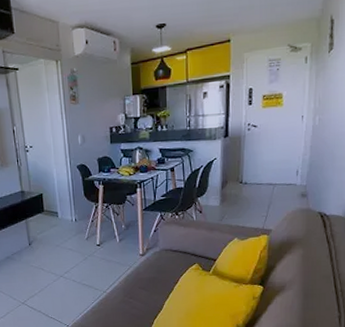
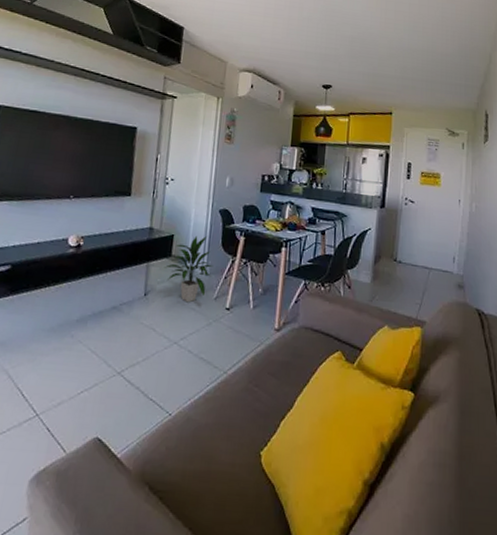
indoor plant: none [40,190,81,245] -> present [164,235,213,303]

